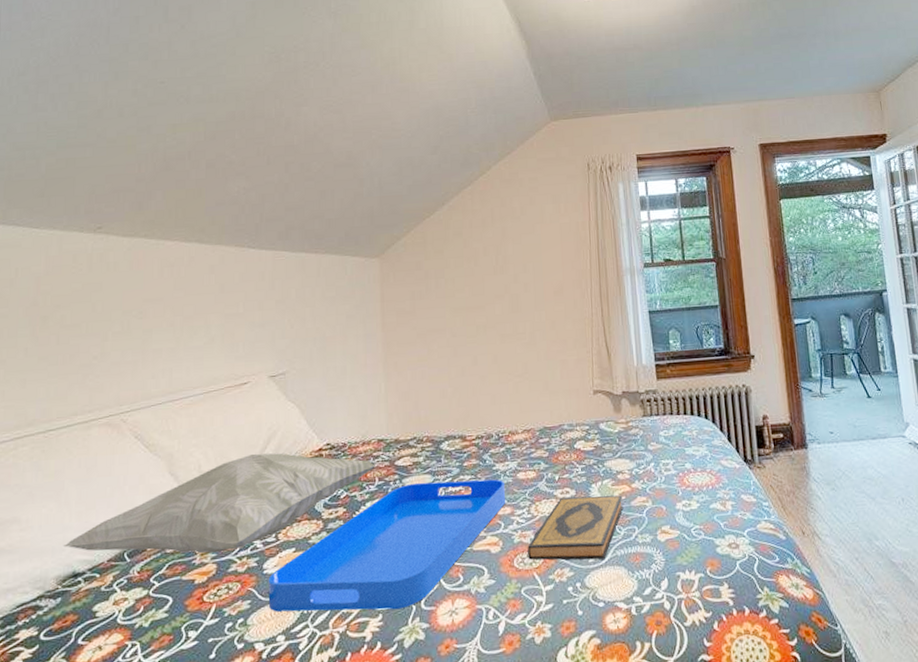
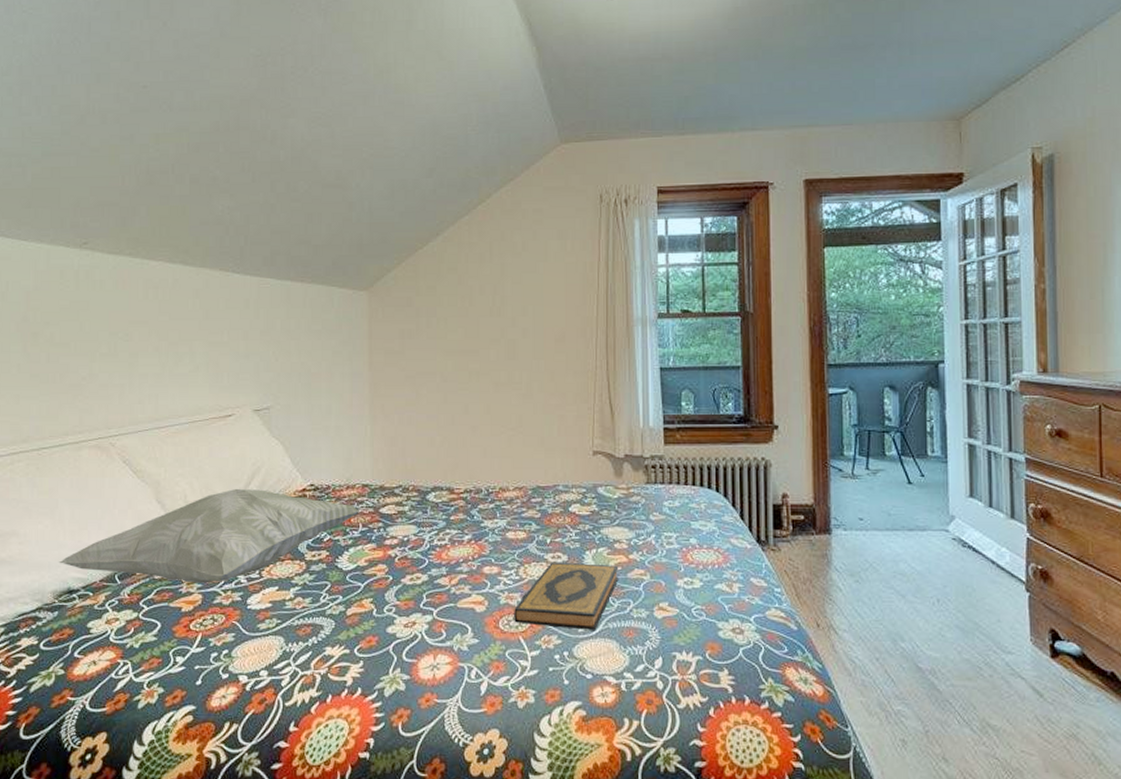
serving tray: present [268,479,506,612] -> none [252,532,494,658]

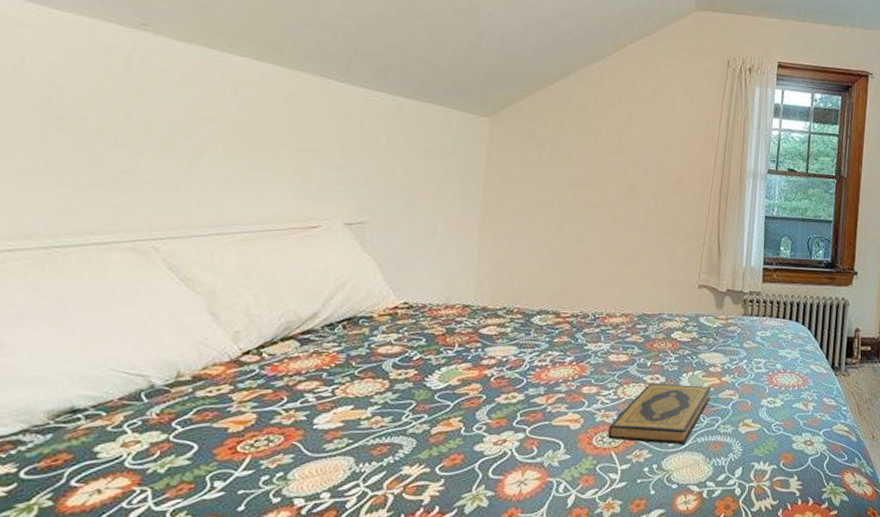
decorative pillow: present [59,489,359,583] -> none [61,304,457,402]

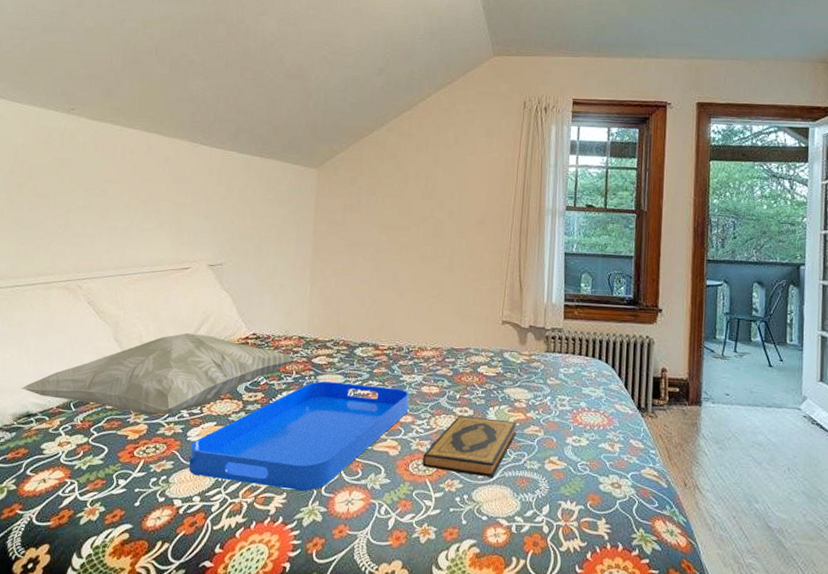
decorative pillow: none [61,304,457,402] -> present [21,333,294,415]
serving tray: none [315,353,595,476] -> present [188,381,410,492]

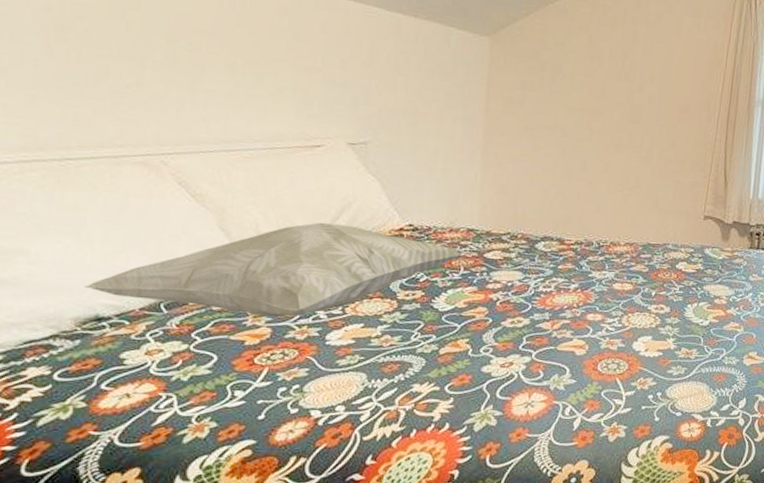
serving tray: present [188,381,410,492] -> none [328,277,599,396]
hardback book: present [422,416,517,477] -> none [613,313,717,374]

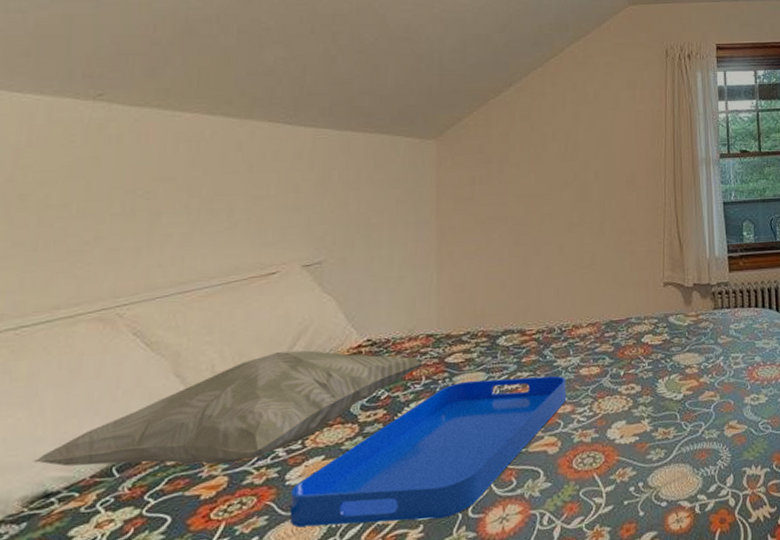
serving tray: none [328,277,599,396] -> present [289,375,567,528]

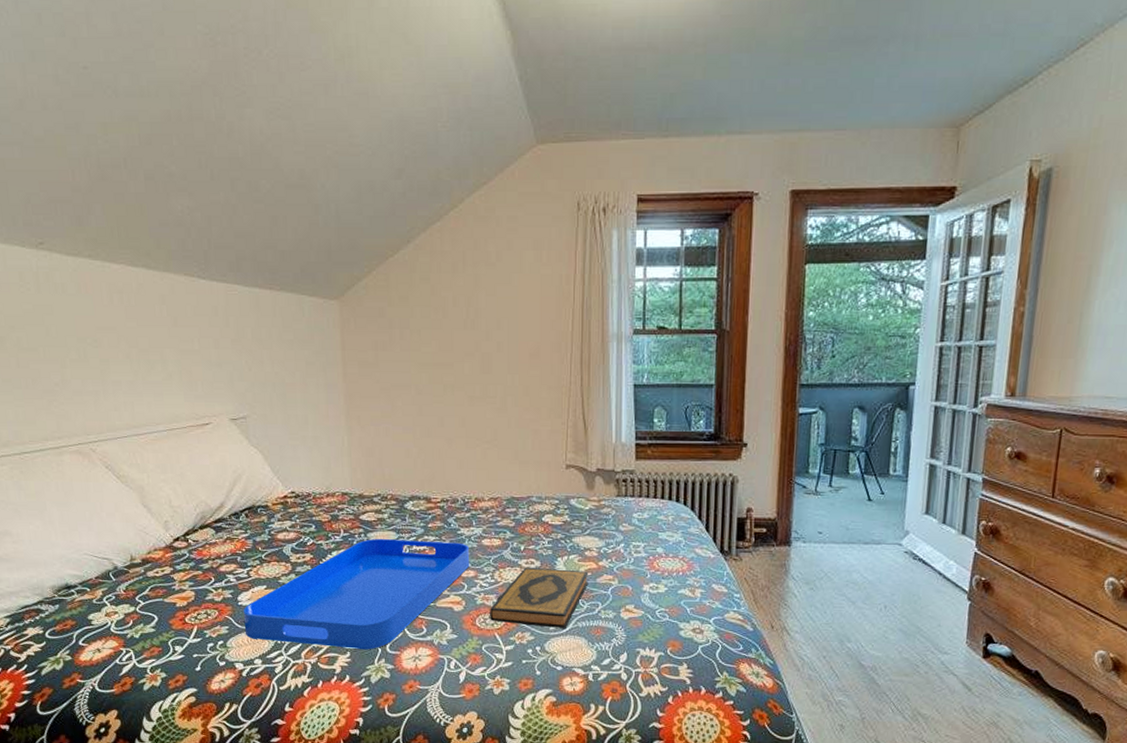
decorative pillow: present [34,350,423,467] -> none [54,495,340,582]
hardback book: none [588,390,691,460] -> present [490,568,589,628]

